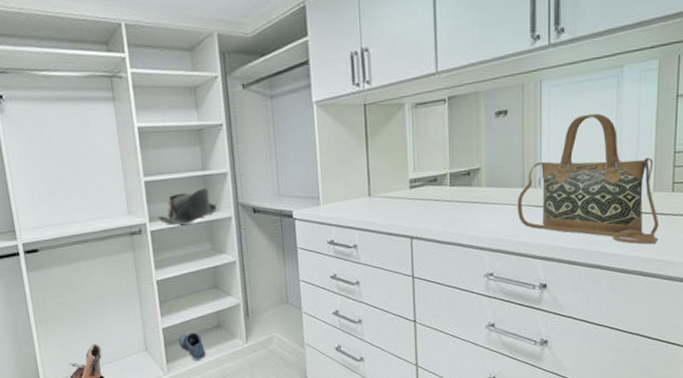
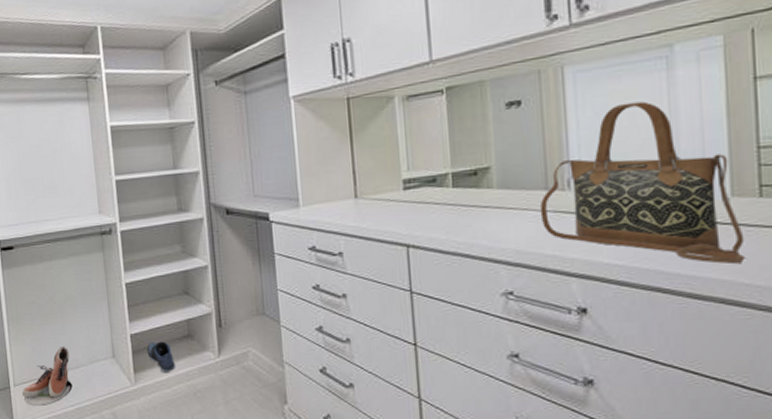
hat: present [157,188,217,226] -> none [127,188,188,226]

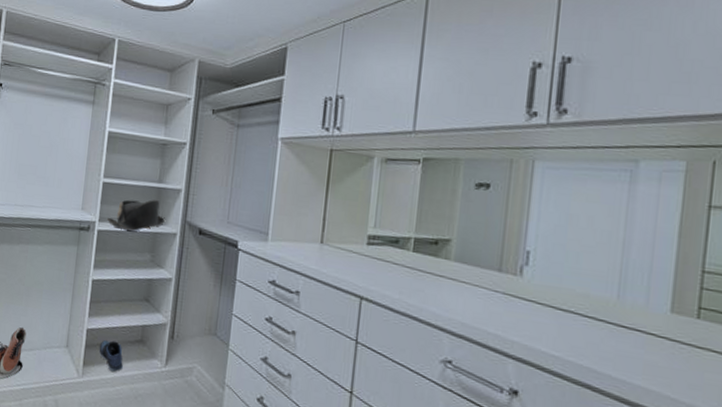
hat: none [127,188,188,226] -> present [106,199,165,232]
handbag: present [539,101,746,265] -> none [490,205,677,379]

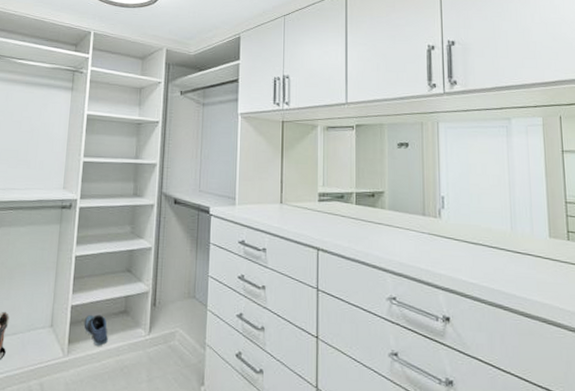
hat: present [106,199,165,232] -> none [87,175,143,206]

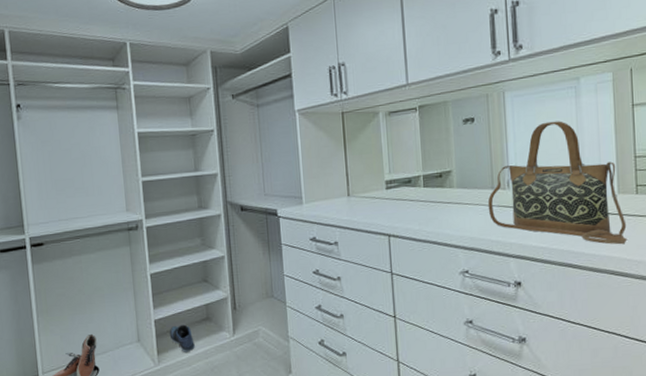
handbag: none [418,156,560,292] -> present [487,121,627,245]

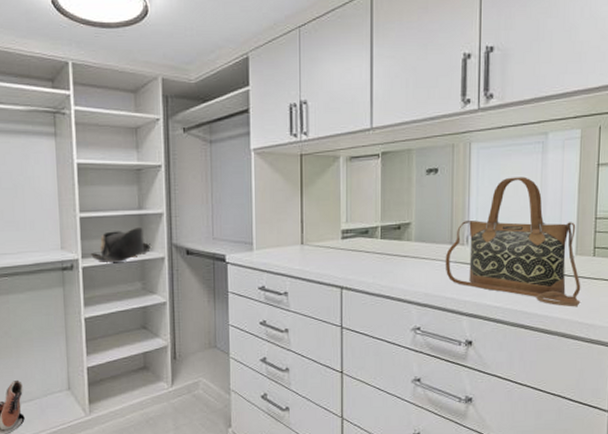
hat: none [152,188,207,222] -> present [90,228,150,263]
shoe: present [169,324,195,353] -> none [102,373,130,404]

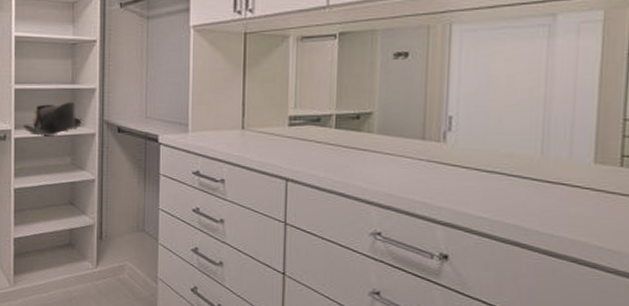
handbag: present [445,177,581,307] -> none [414,65,602,228]

